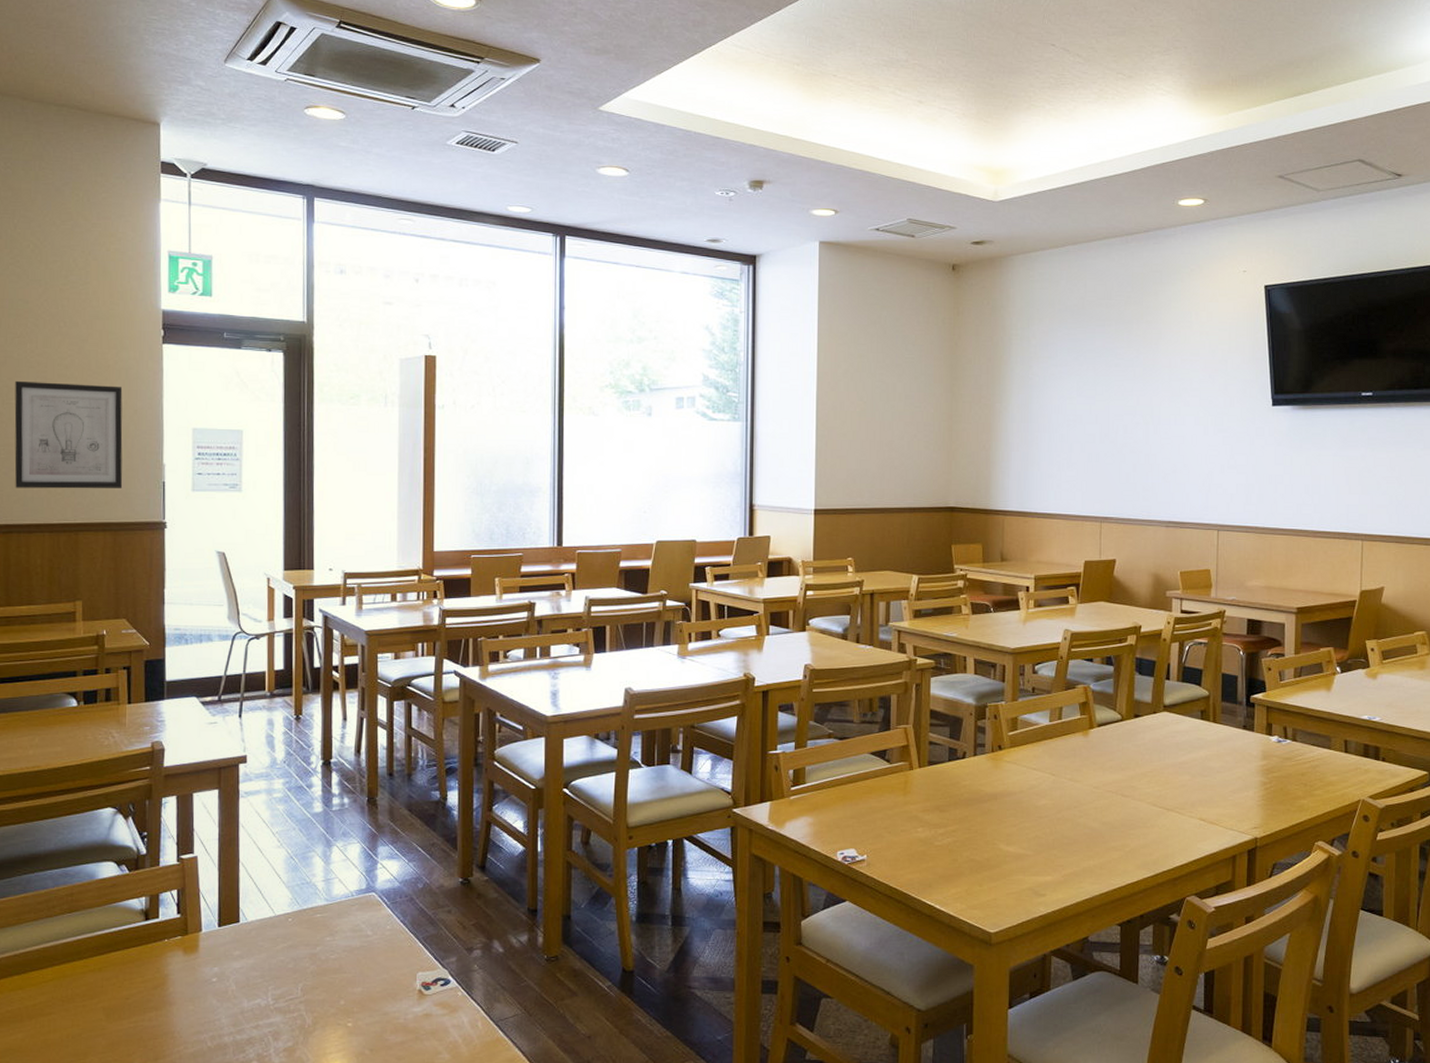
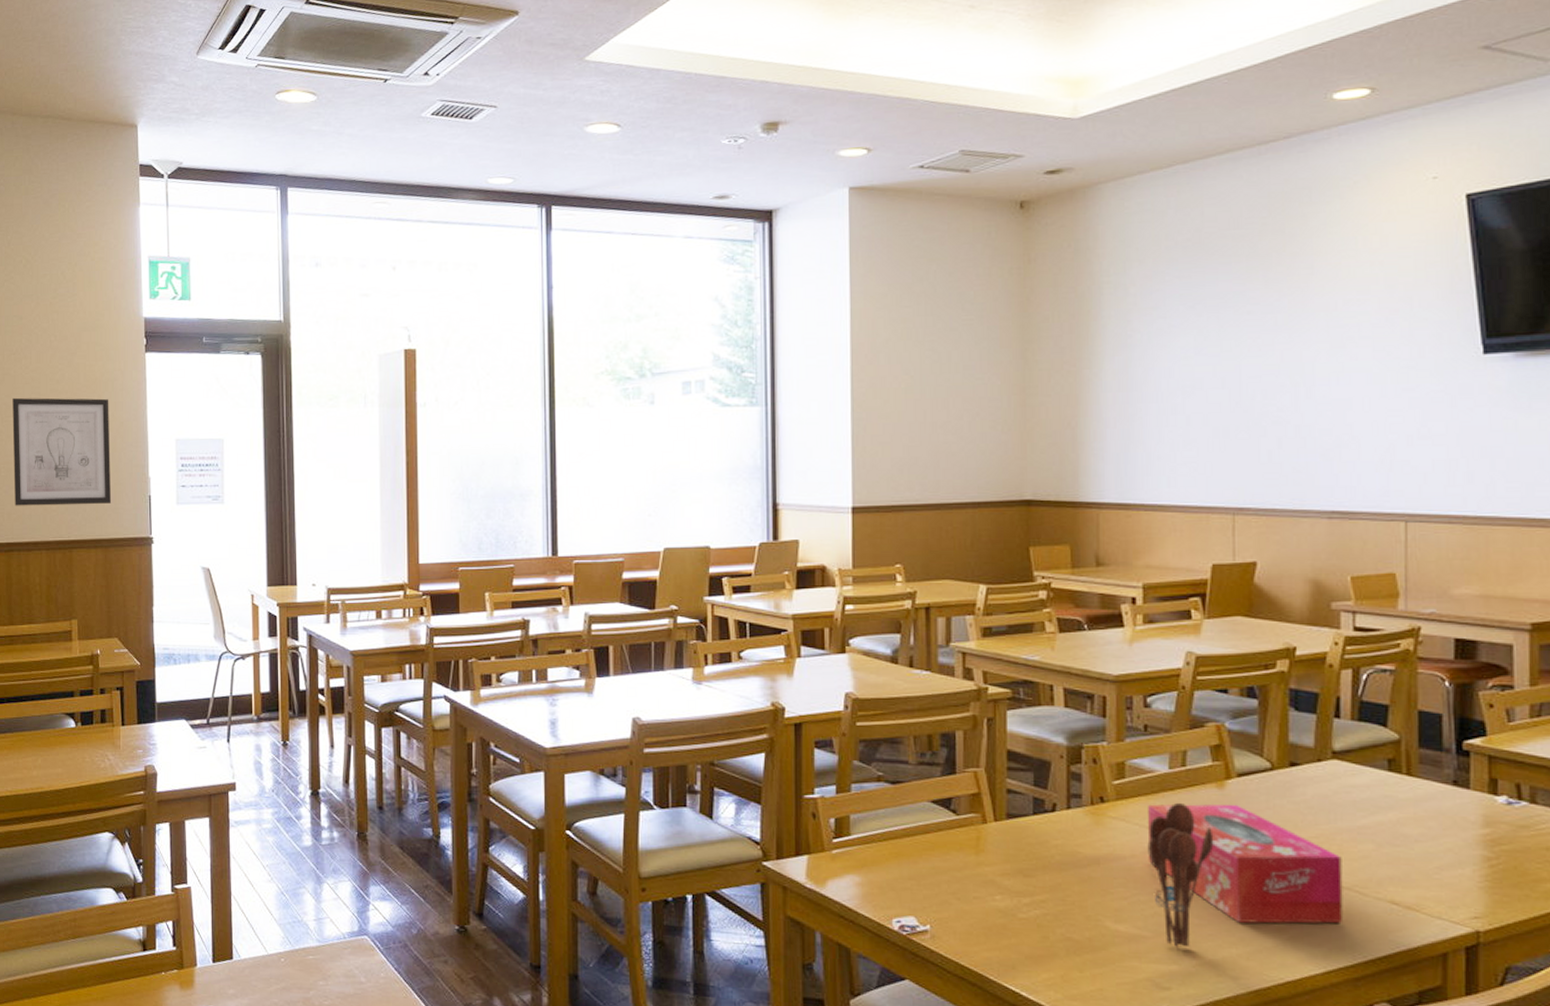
utensil holder: none [1032,748,1080,863] -> present [1147,802,1214,949]
tissue box: none [1032,748,1168,840] -> present [1147,804,1344,924]

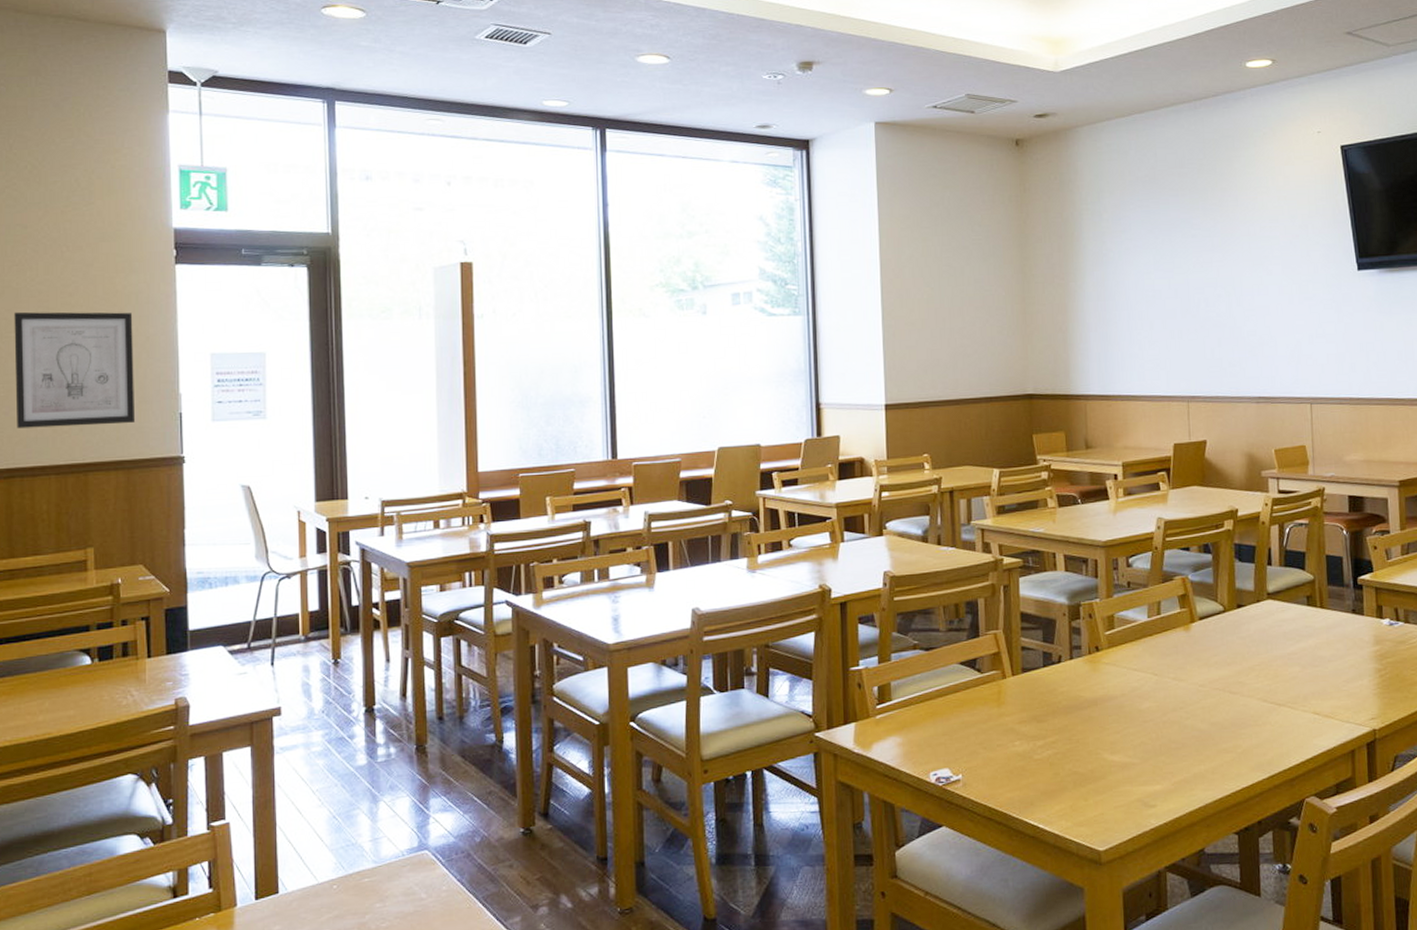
utensil holder: present [1147,802,1214,949] -> none [1134,645,1184,771]
tissue box: present [1147,804,1344,924] -> none [1133,643,1281,743]

